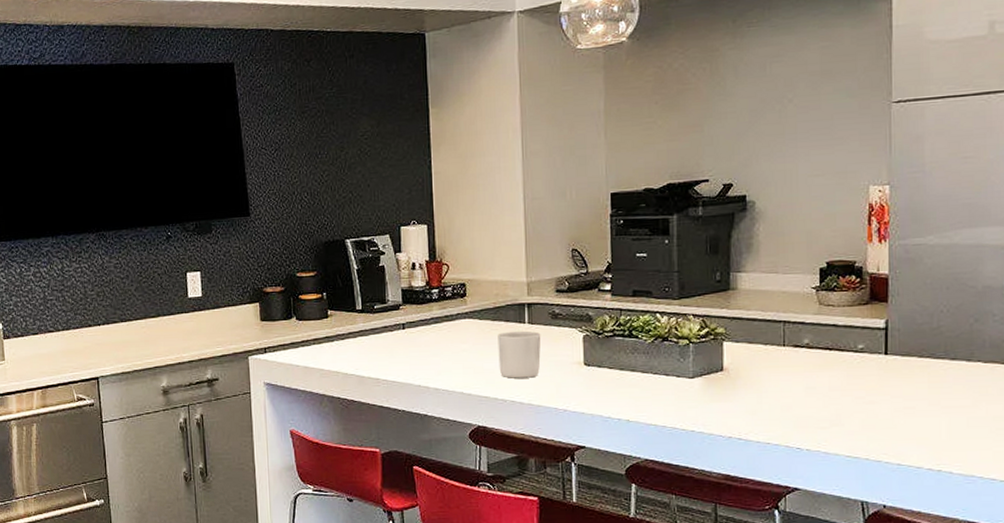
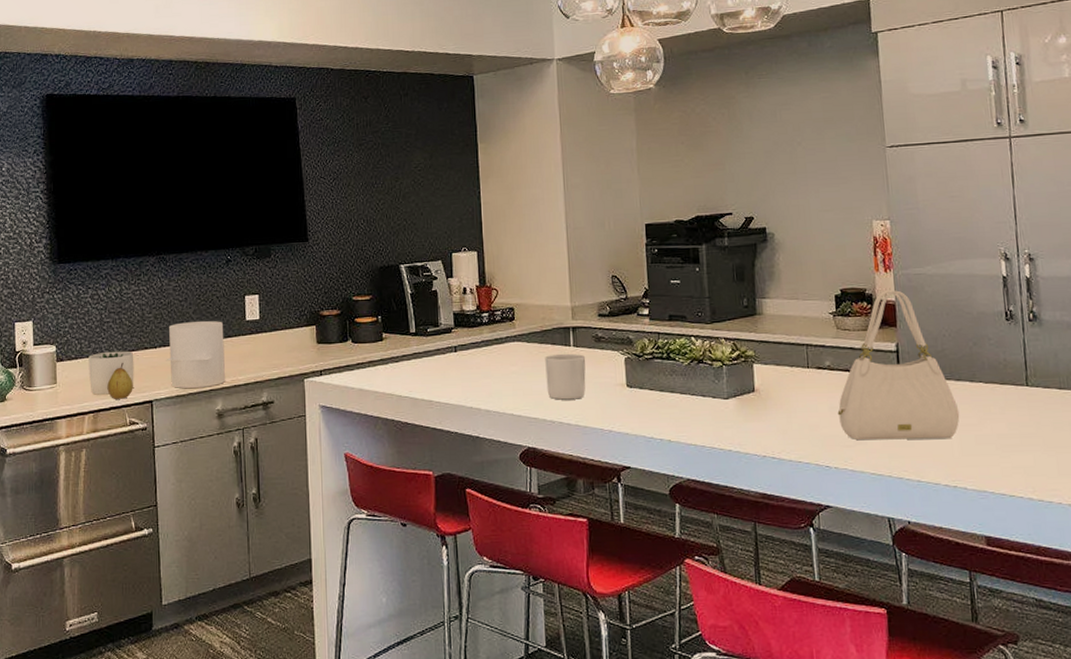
planter: none [34,328,80,373] -> present [88,351,134,396]
fruit: none [54,339,79,376] -> present [107,362,133,399]
paper towel roll: none [110,298,170,366] -> present [166,320,226,389]
handbag: none [813,261,952,422] -> present [837,289,960,441]

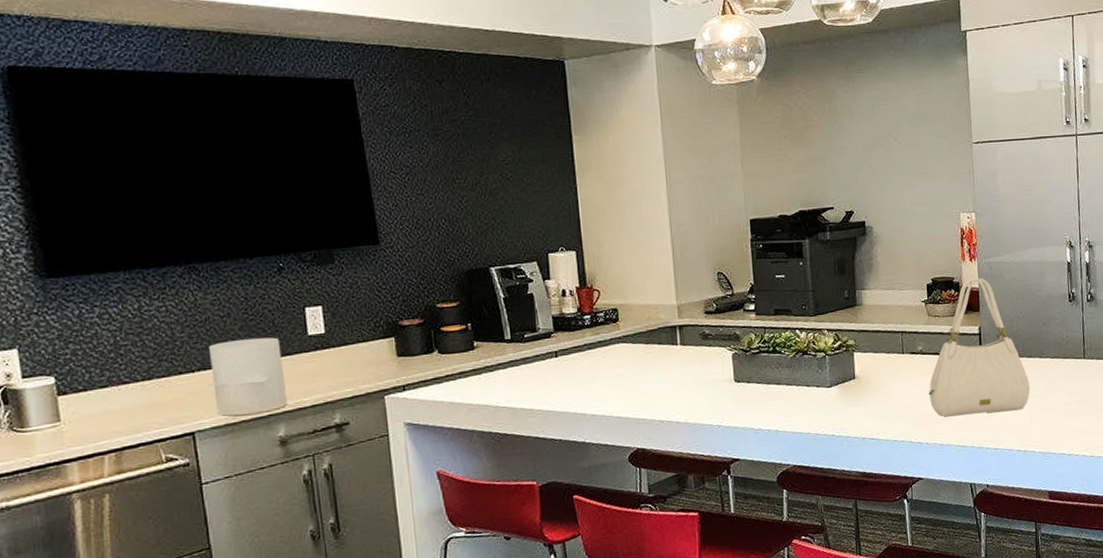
planter: present [88,351,134,396] -> none [102,377,168,432]
fruit: present [107,362,133,399] -> none [131,390,167,434]
mug: present [545,353,586,400] -> none [651,352,694,400]

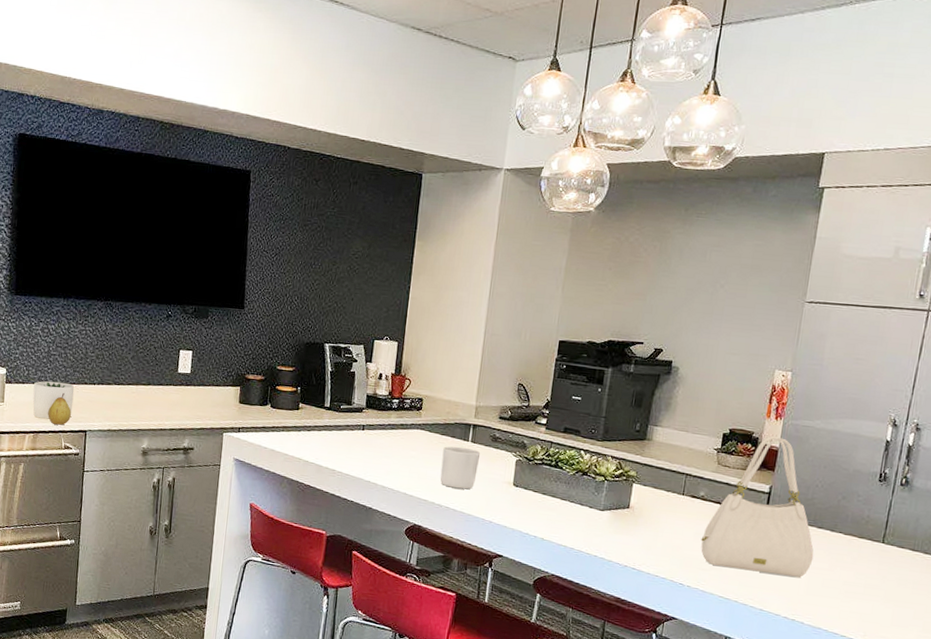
planter: none [102,377,168,432] -> present [32,381,75,420]
fruit: none [131,390,167,434] -> present [48,392,71,425]
paper towel roll: present [208,337,288,417] -> none [102,365,158,427]
mug: none [651,352,694,400] -> present [440,446,481,490]

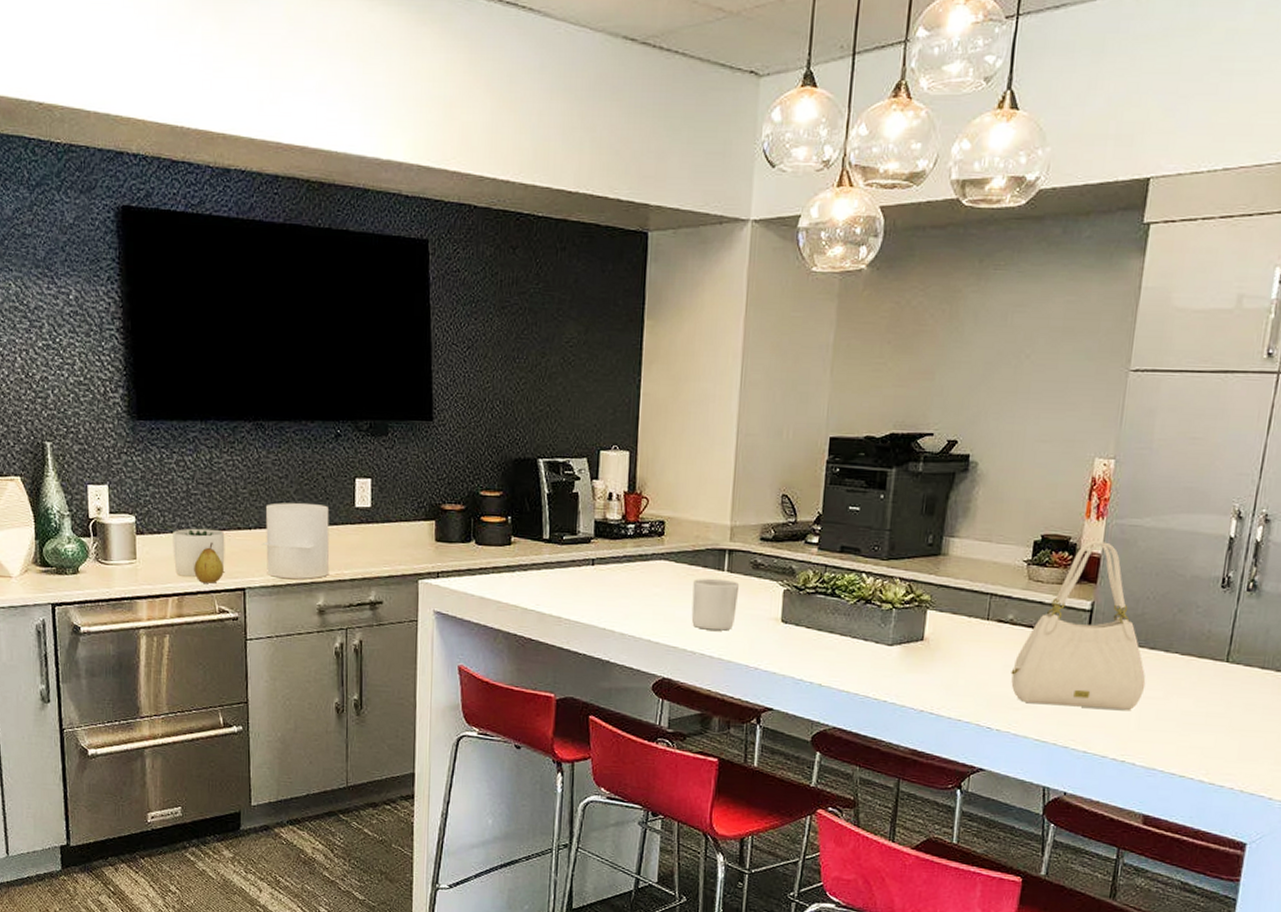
paper towel roll: none [102,365,158,427] -> present [262,502,330,580]

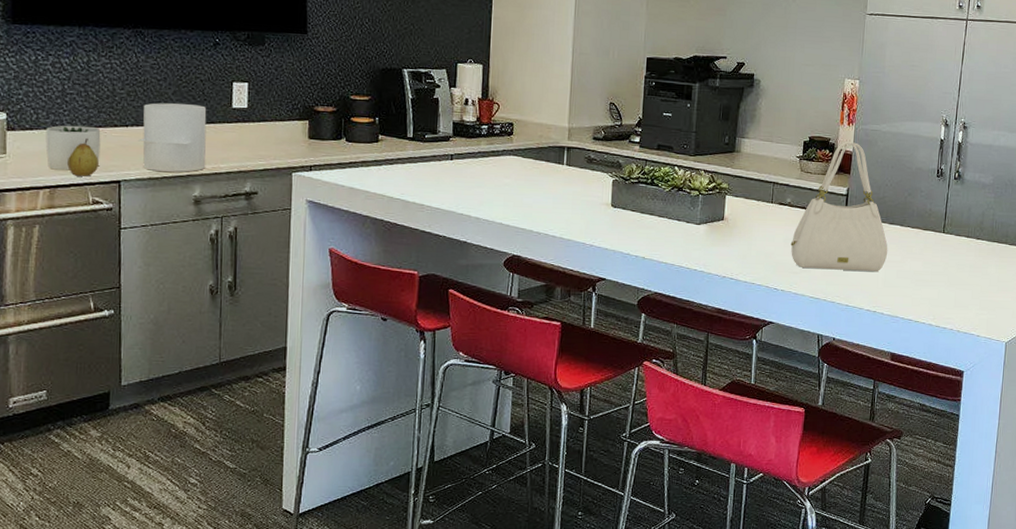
mug: present [691,578,740,631] -> none [536,170,577,214]

